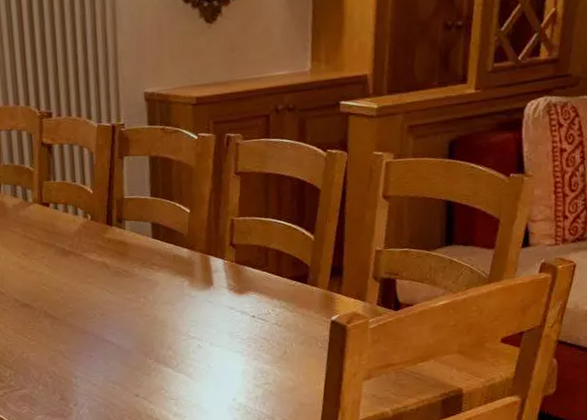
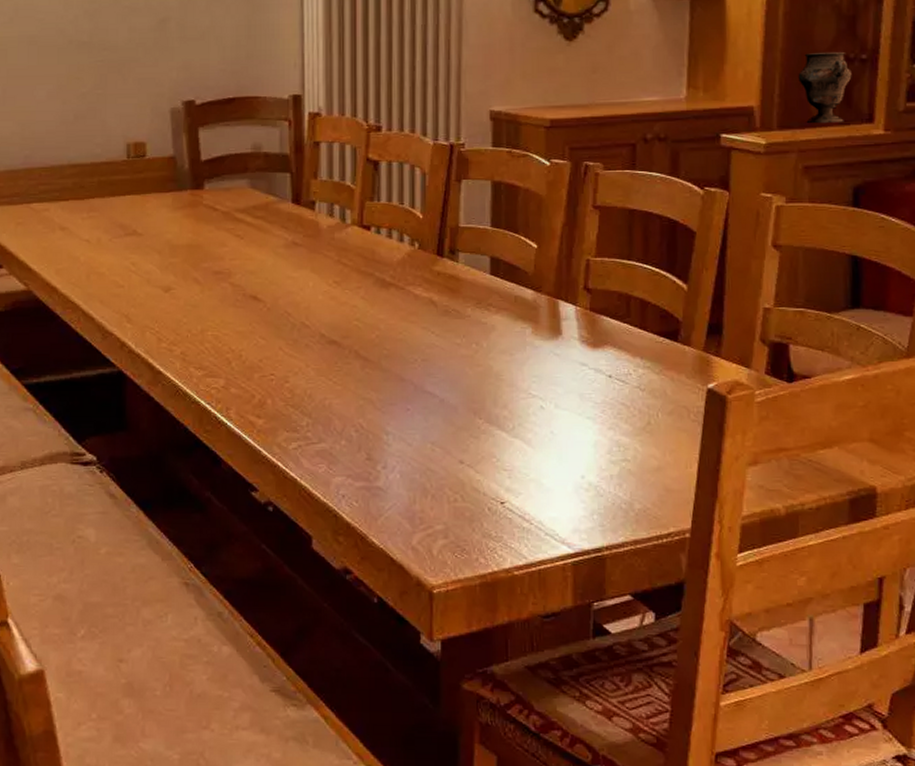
decorative vase: none [405,20,449,88] -> present [798,52,852,124]

